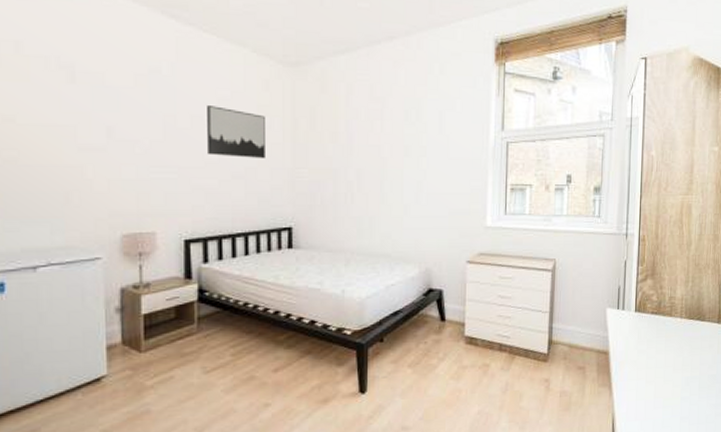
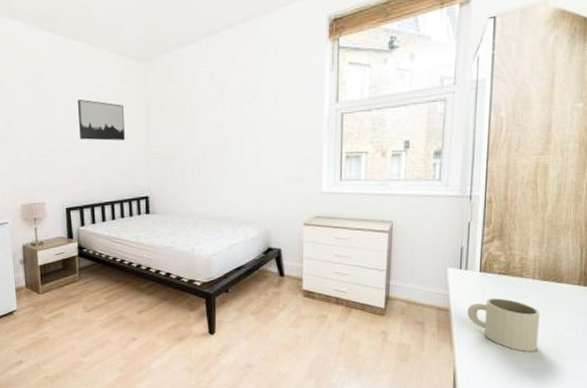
mug: none [624,338,687,393] -> present [467,298,540,351]

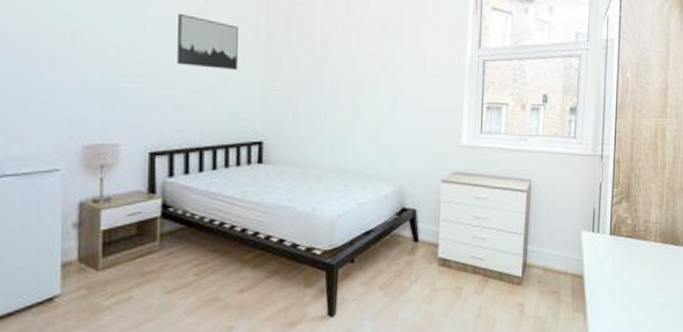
mug: present [467,298,540,351] -> none [599,262,661,319]

